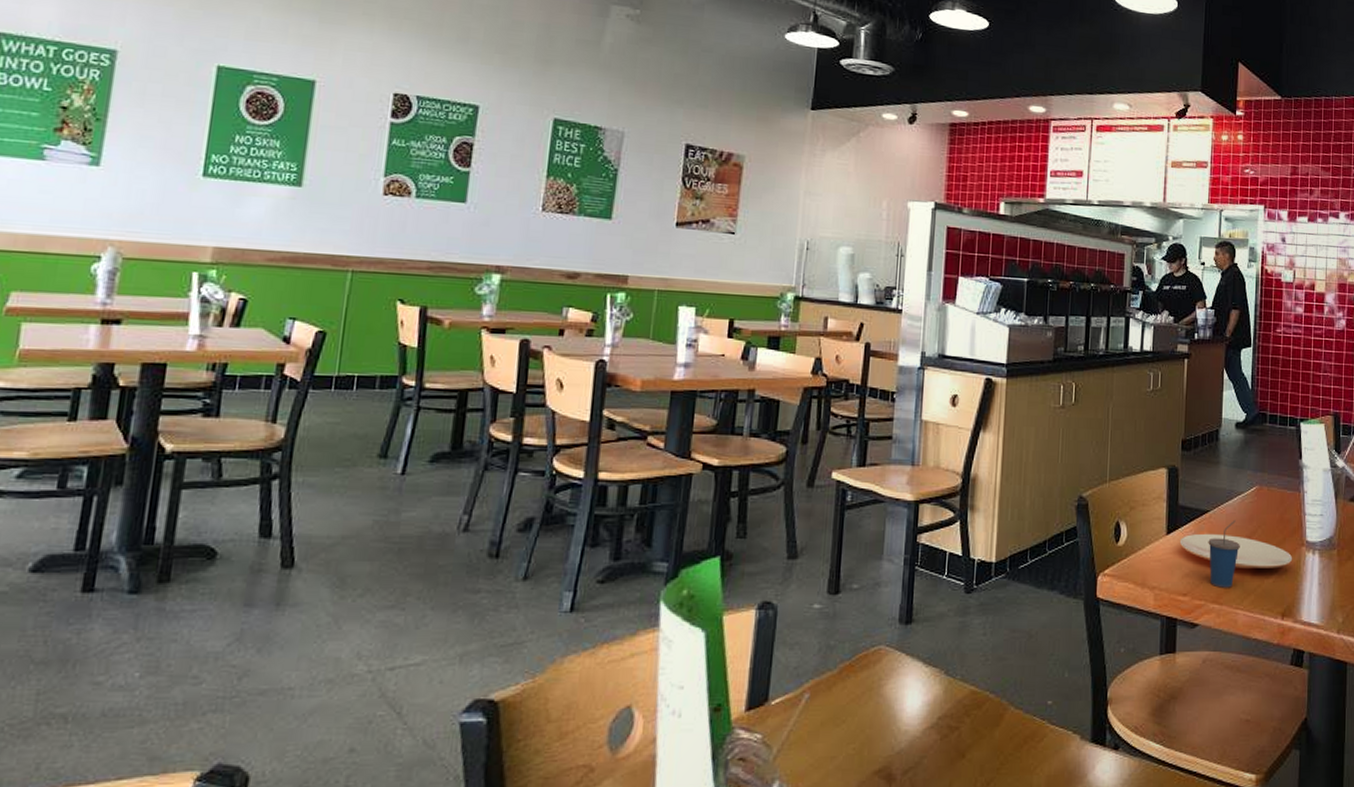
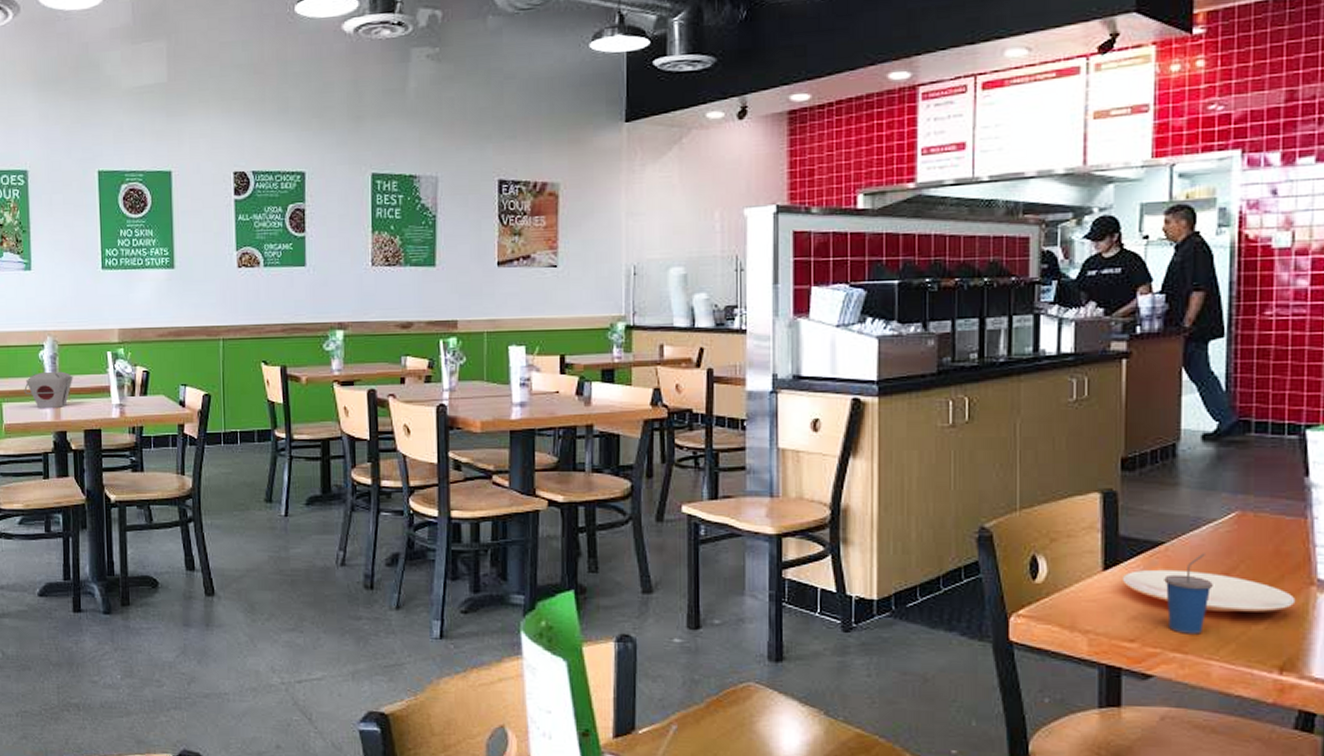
takeout container: none [59,288,138,335] -> present [24,371,73,409]

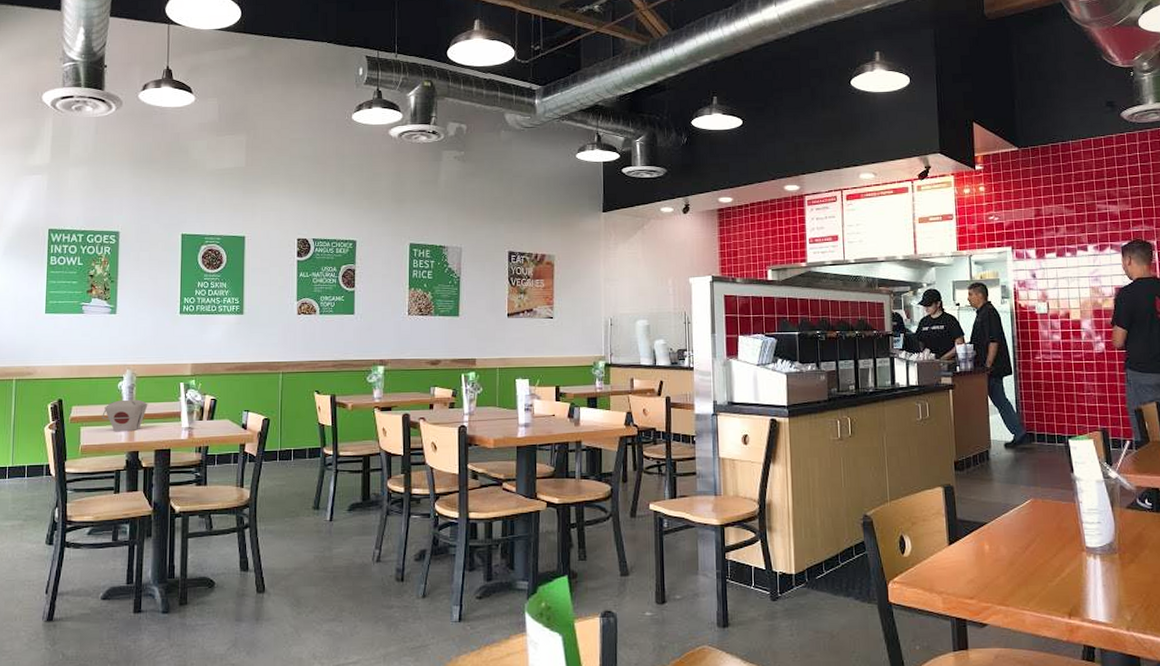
plate: present [1122,569,1296,612] -> none [961,543,1074,573]
cup: present [1164,553,1213,634] -> none [989,530,1021,591]

